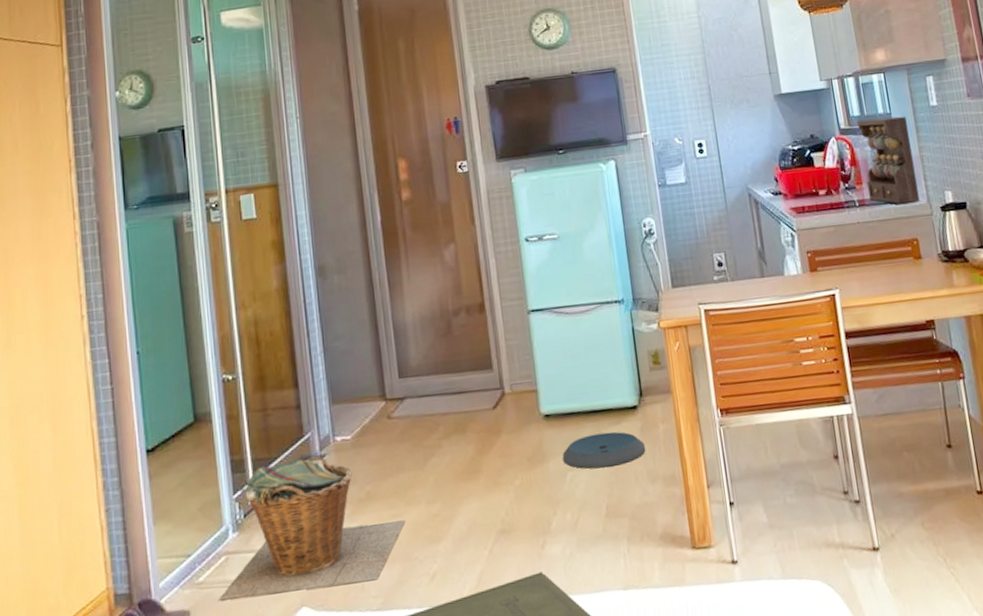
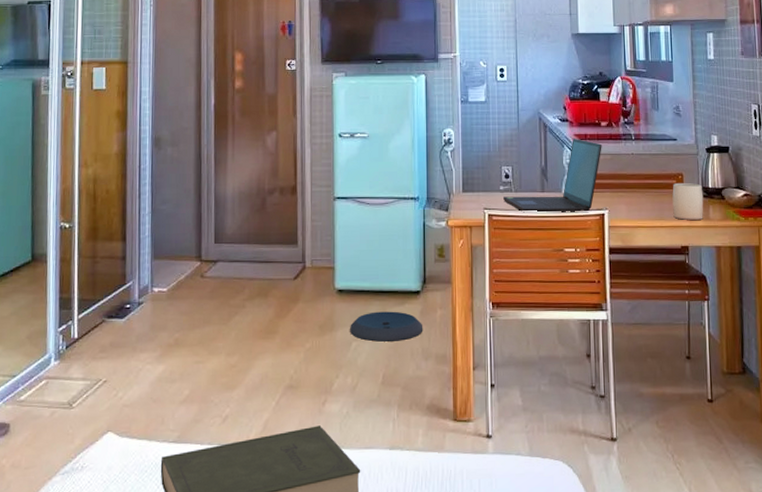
laundry basket: present [218,456,406,601] -> none [36,302,207,418]
laptop: none [719,213,824,304] -> present [503,139,602,213]
spice rack: present [857,116,920,205] -> none [642,64,689,143]
mug: none [908,247,947,291] -> present [672,182,704,221]

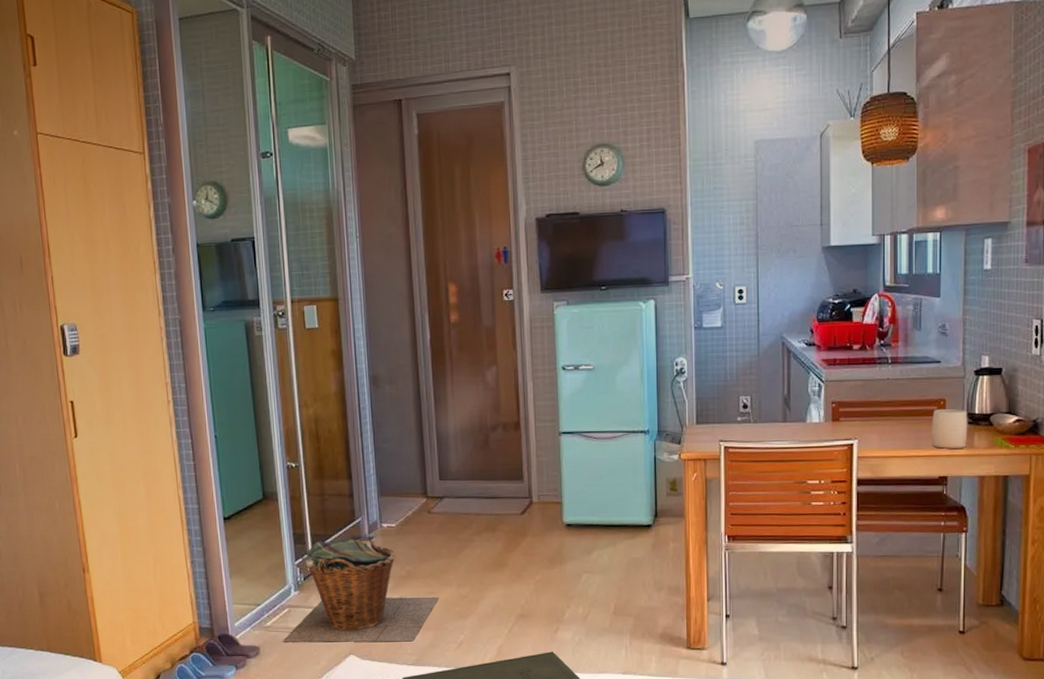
laundry basket: none [36,302,207,418] -> present [282,537,440,642]
robot vacuum: present [350,311,423,342] -> none [580,544,655,574]
laptop: present [503,139,602,213] -> none [741,364,853,444]

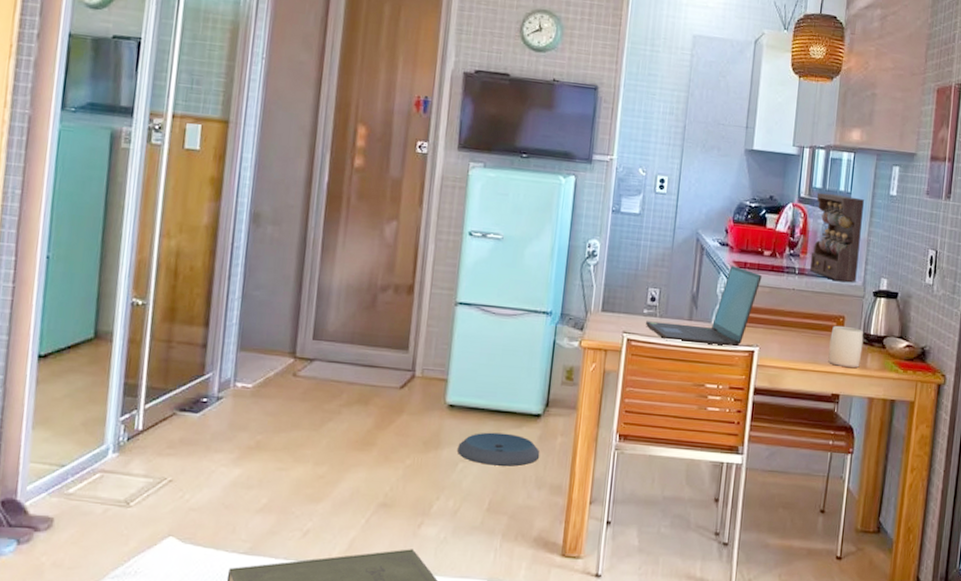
laundry basket: present [282,537,440,642] -> none [85,395,291,526]
robot vacuum: none [580,544,655,574] -> present [457,432,540,466]
laptop: none [741,364,853,444] -> present [646,266,762,348]
spice rack: none [904,277,955,366] -> present [810,193,864,283]

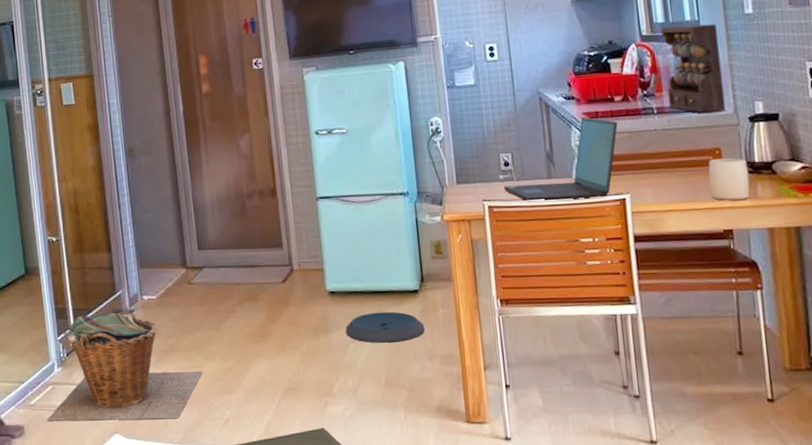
laundry basket: none [85,395,291,526] -> present [47,310,203,421]

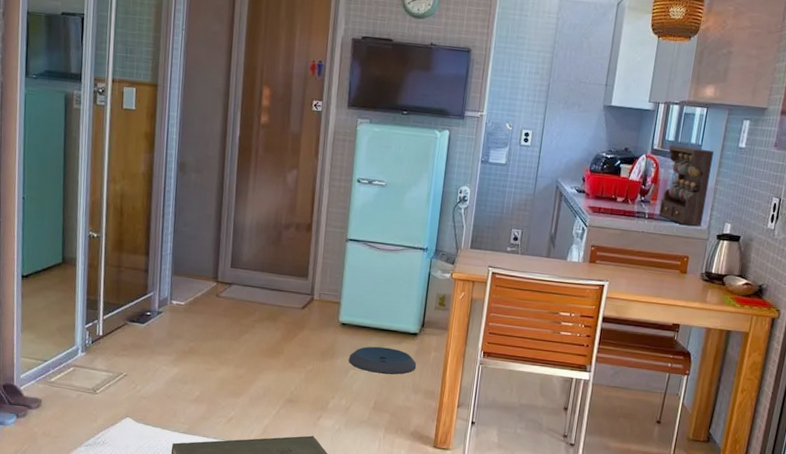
laundry basket: present [47,310,203,421] -> none [64,309,217,412]
laptop: present [504,117,618,202] -> none [509,210,614,283]
mug: present [708,158,750,201] -> none [671,264,706,302]

